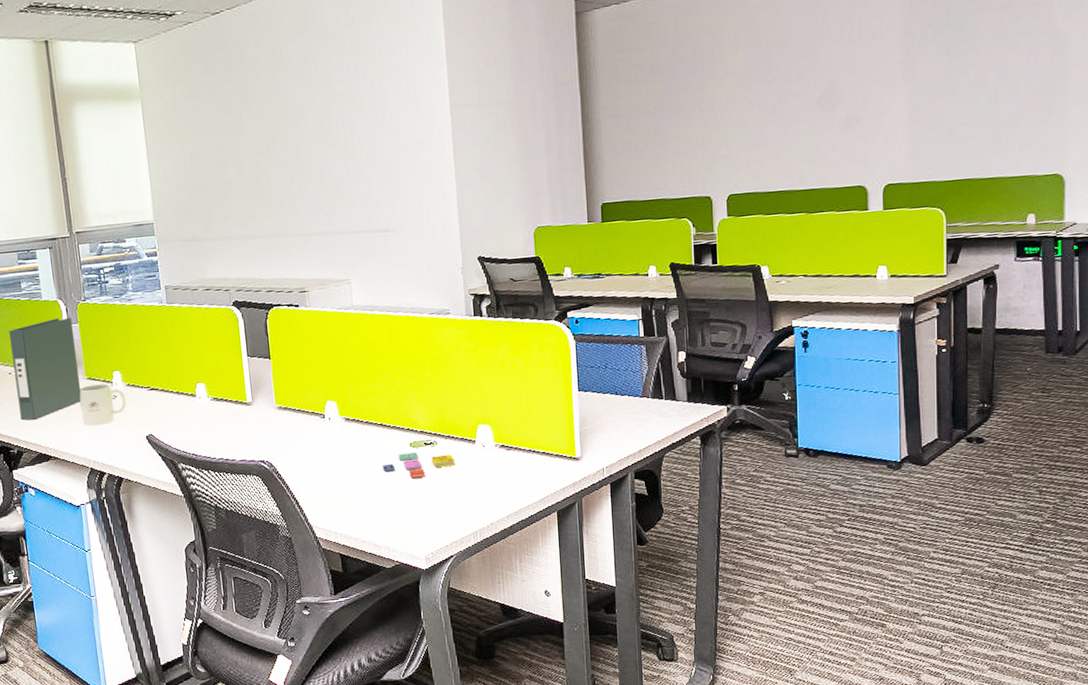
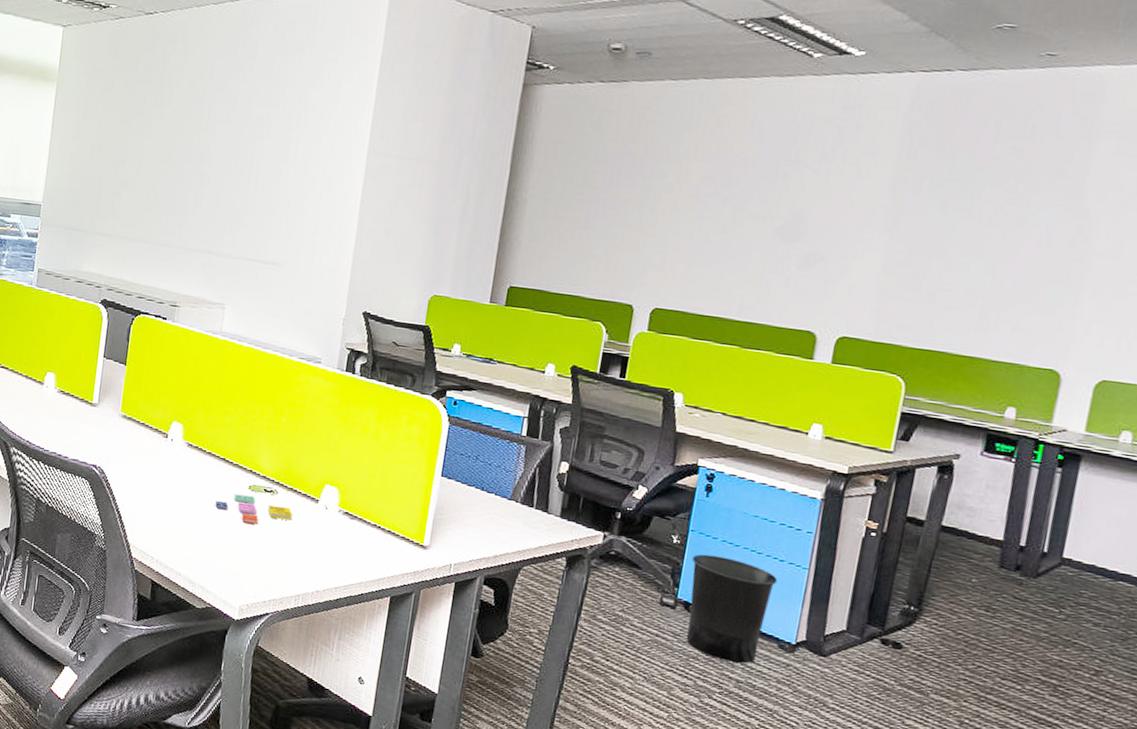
waste bin: none [804,401,876,491] -> present [686,554,778,664]

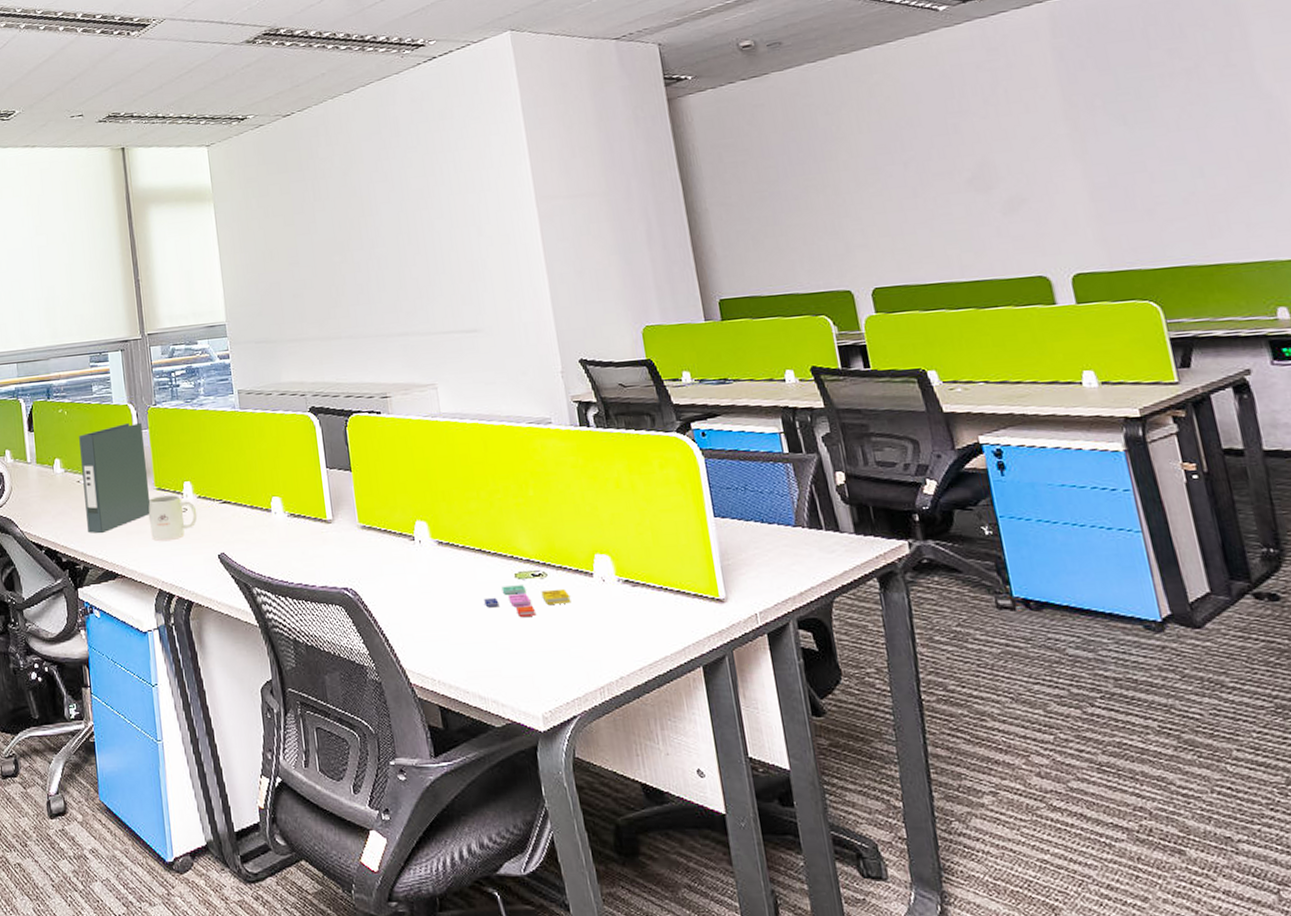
waste bin: present [686,554,778,664] -> none [1012,538,1126,658]

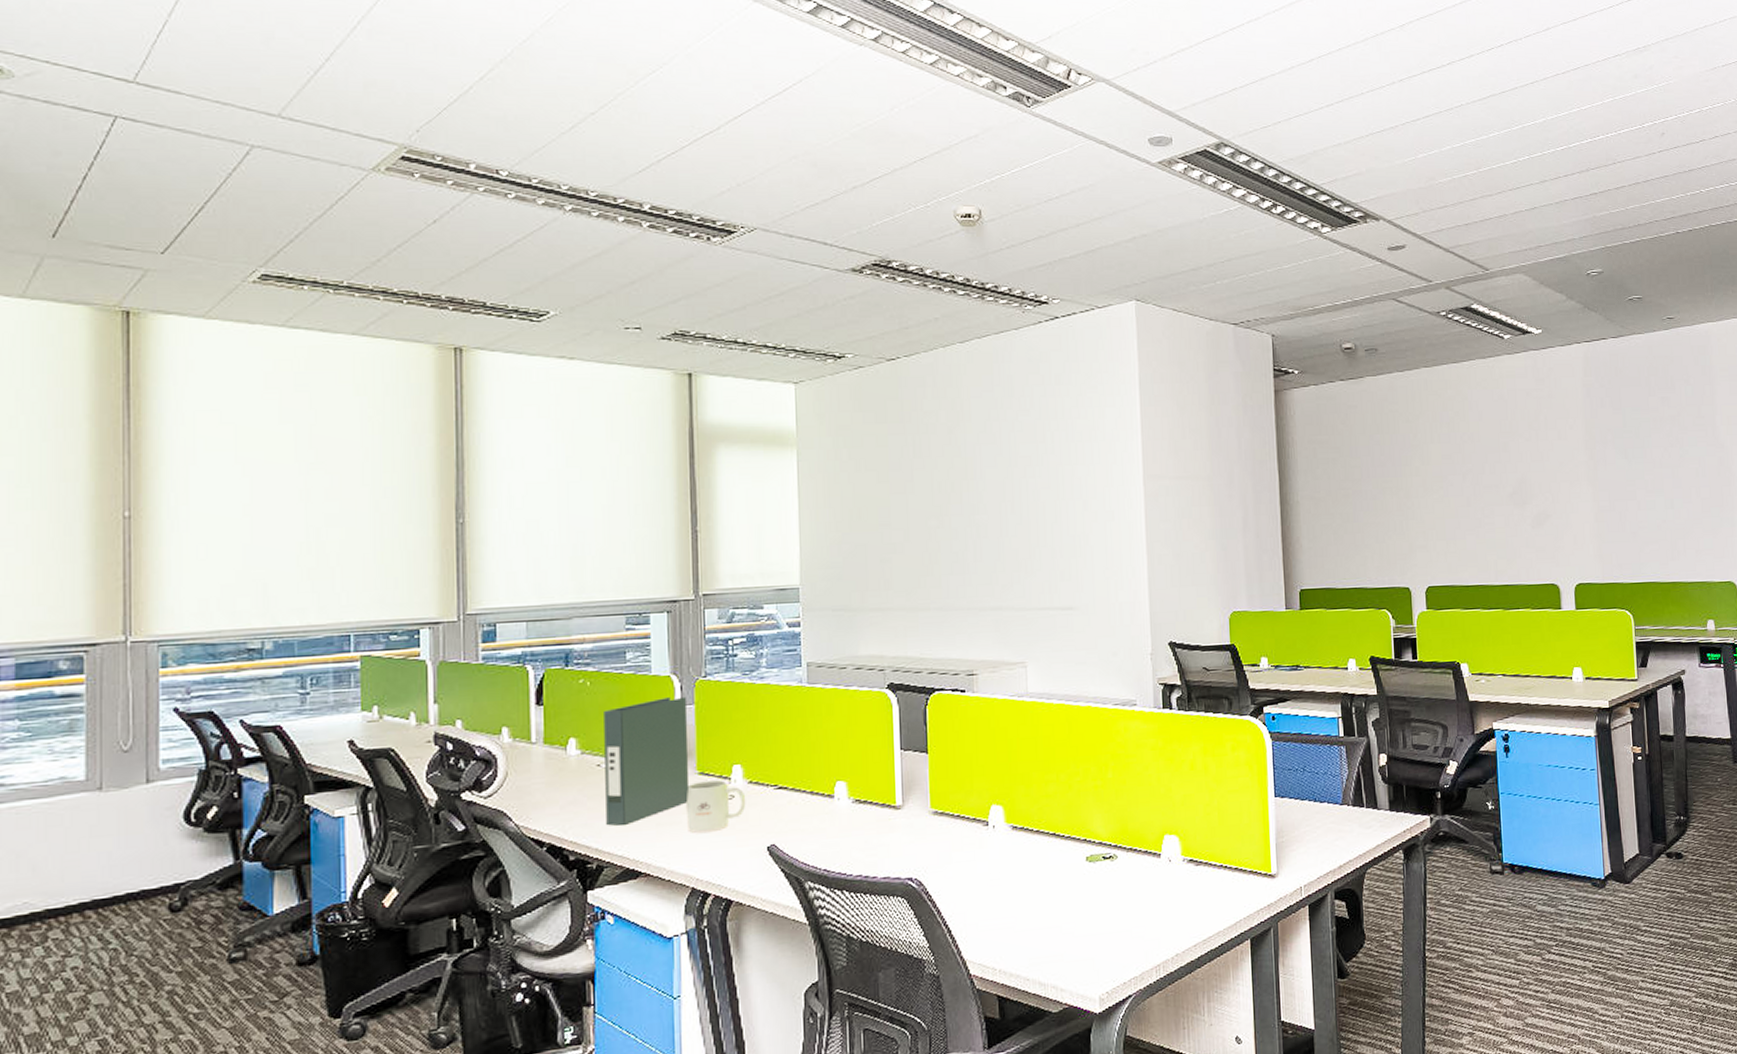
books: present [484,585,571,617] -> none [1053,868,1138,900]

